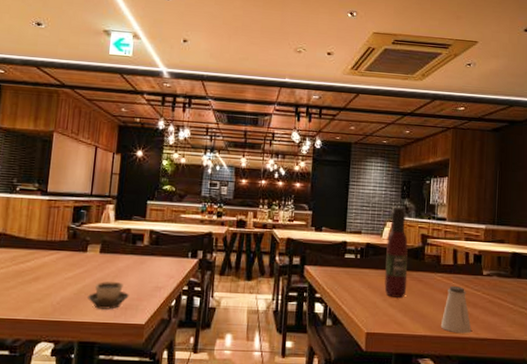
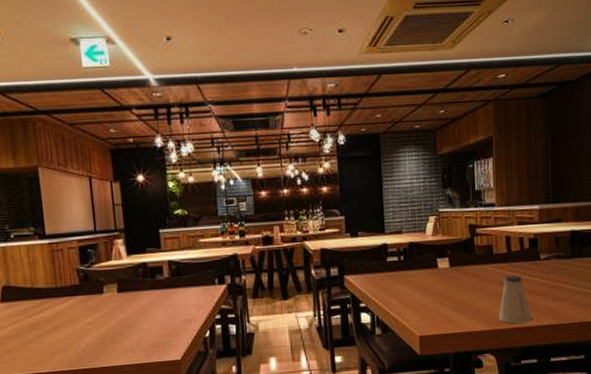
cup: present [87,282,129,310] -> none [113,320,159,351]
wine bottle: present [384,206,408,298] -> none [431,198,459,296]

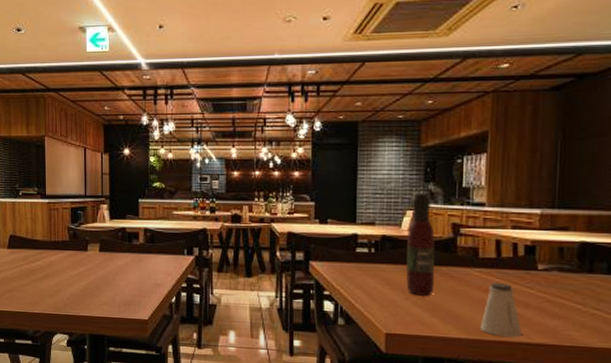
wine bottle: none [431,198,459,296] -> present [406,192,436,296]

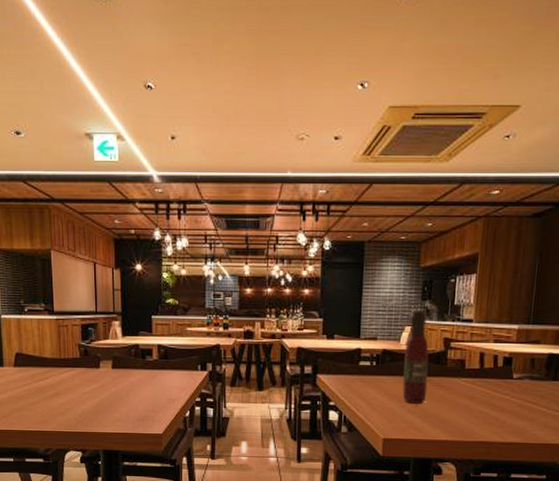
saltshaker: present [479,282,522,338] -> none [463,390,498,438]

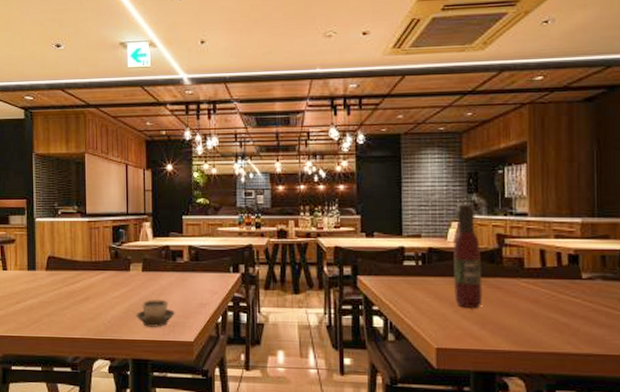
cup: none [105,395,145,421] -> present [135,300,175,327]

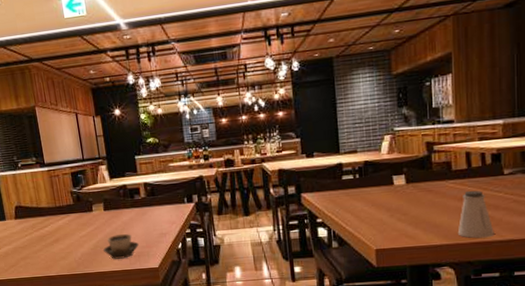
wine bottle: present [453,203,483,308] -> none [387,117,415,212]
saltshaker: none [529,292,571,349] -> present [457,190,494,239]

